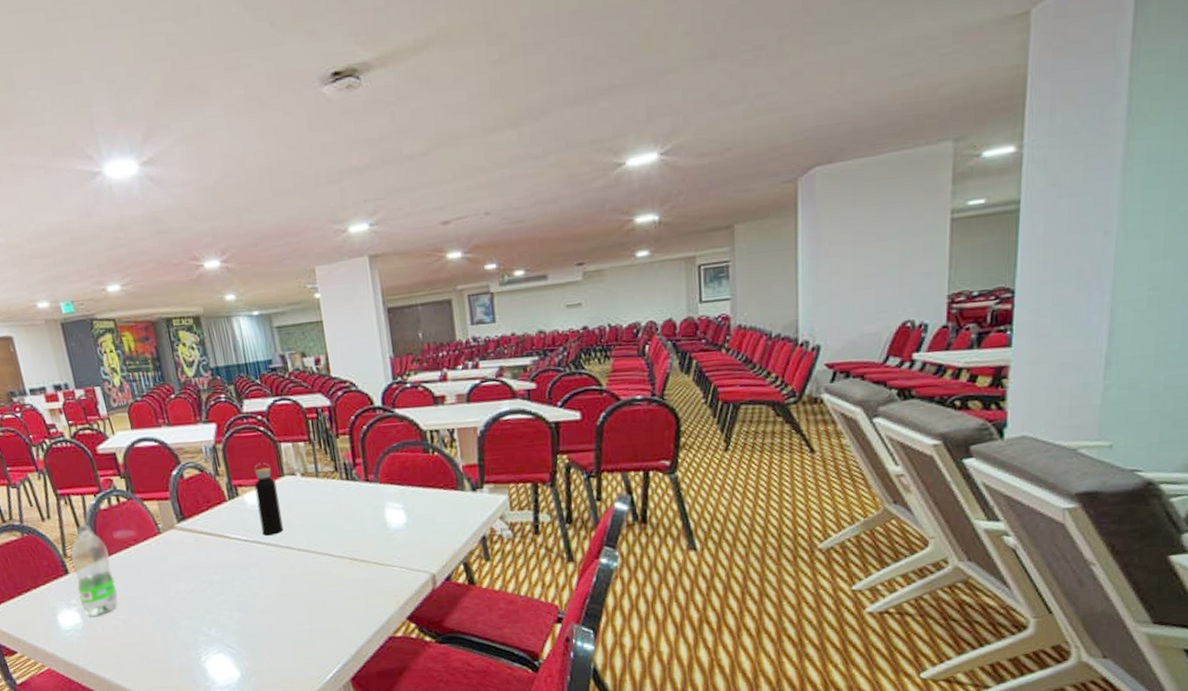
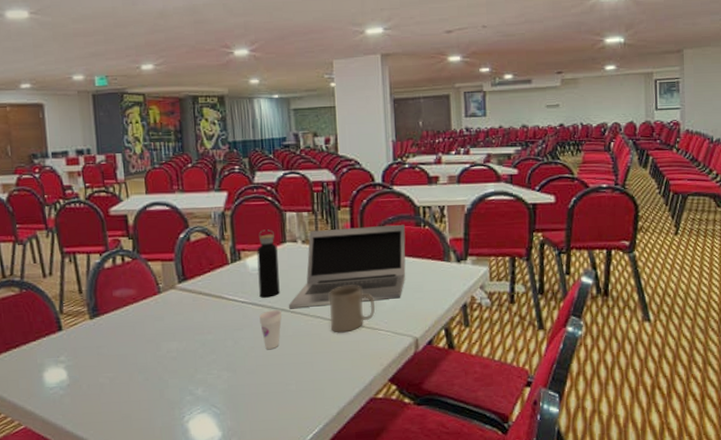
bottle: present [70,524,118,617] -> none [66,282,109,374]
cup: none [265,548,289,590] -> present [259,310,282,350]
laptop: none [294,451,417,547] -> present [289,224,406,309]
mug: none [336,519,387,571] -> present [329,285,376,333]

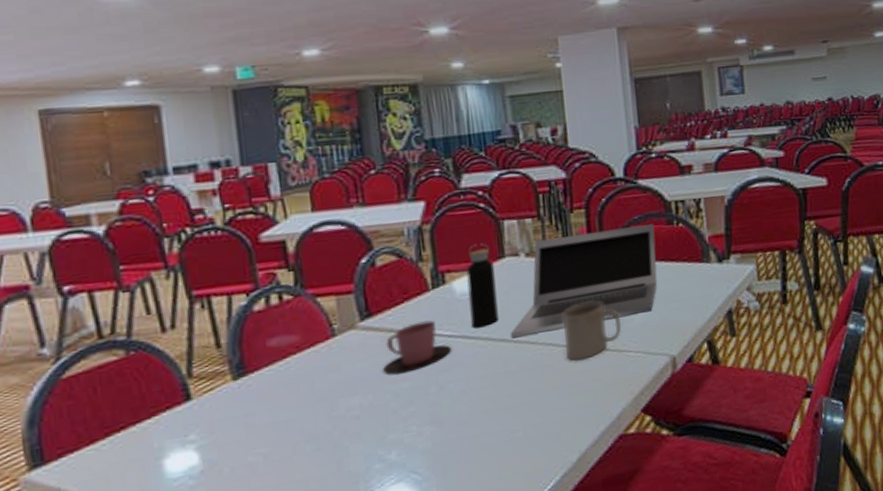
cup: none [194,288,244,328] -> present [383,320,451,374]
cup: present [259,310,282,350] -> none [472,341,503,392]

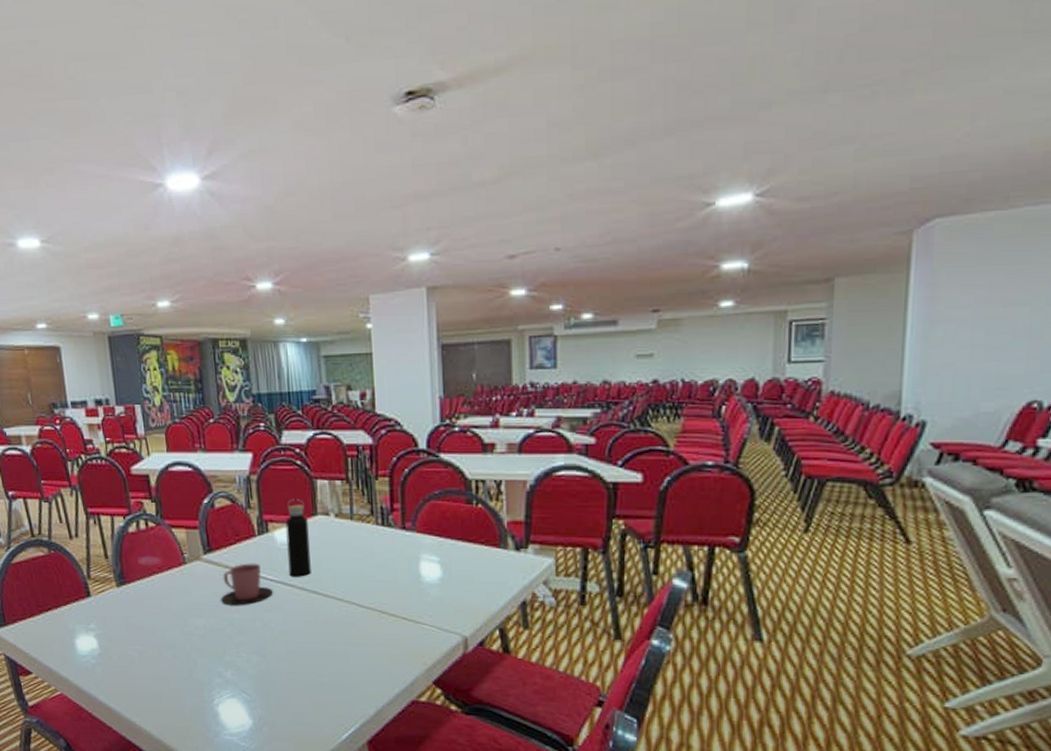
laptop: present [511,223,658,339] -> none [321,500,454,592]
mug: present [562,300,622,361] -> none [365,569,419,624]

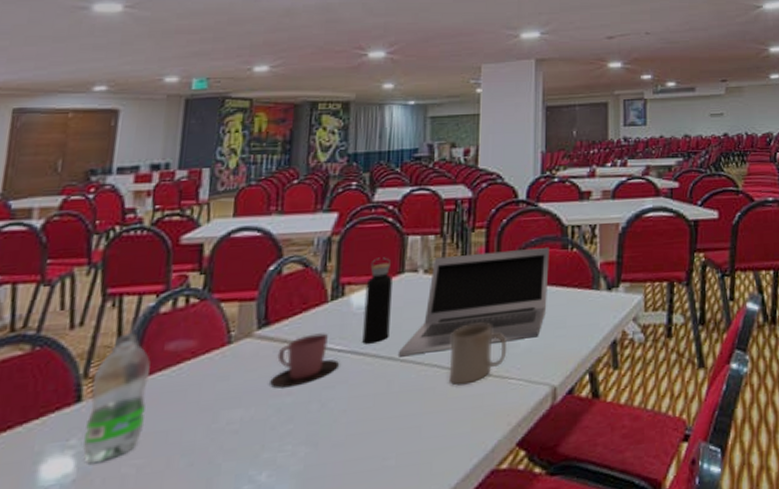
bottle: none [94,547,137,644] -> present [83,333,151,464]
laptop: none [321,500,454,592] -> present [399,246,549,357]
mug: none [365,569,419,624] -> present [448,322,507,385]

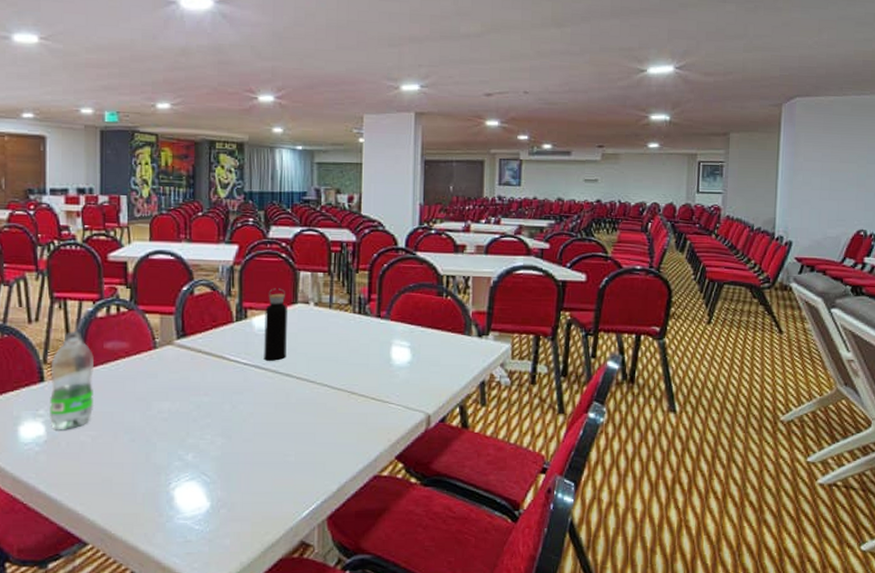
cup: present [270,333,339,388] -> none [190,348,245,389]
laptop: present [399,246,549,357] -> none [295,292,426,375]
mug: present [448,322,507,385] -> none [337,353,388,404]

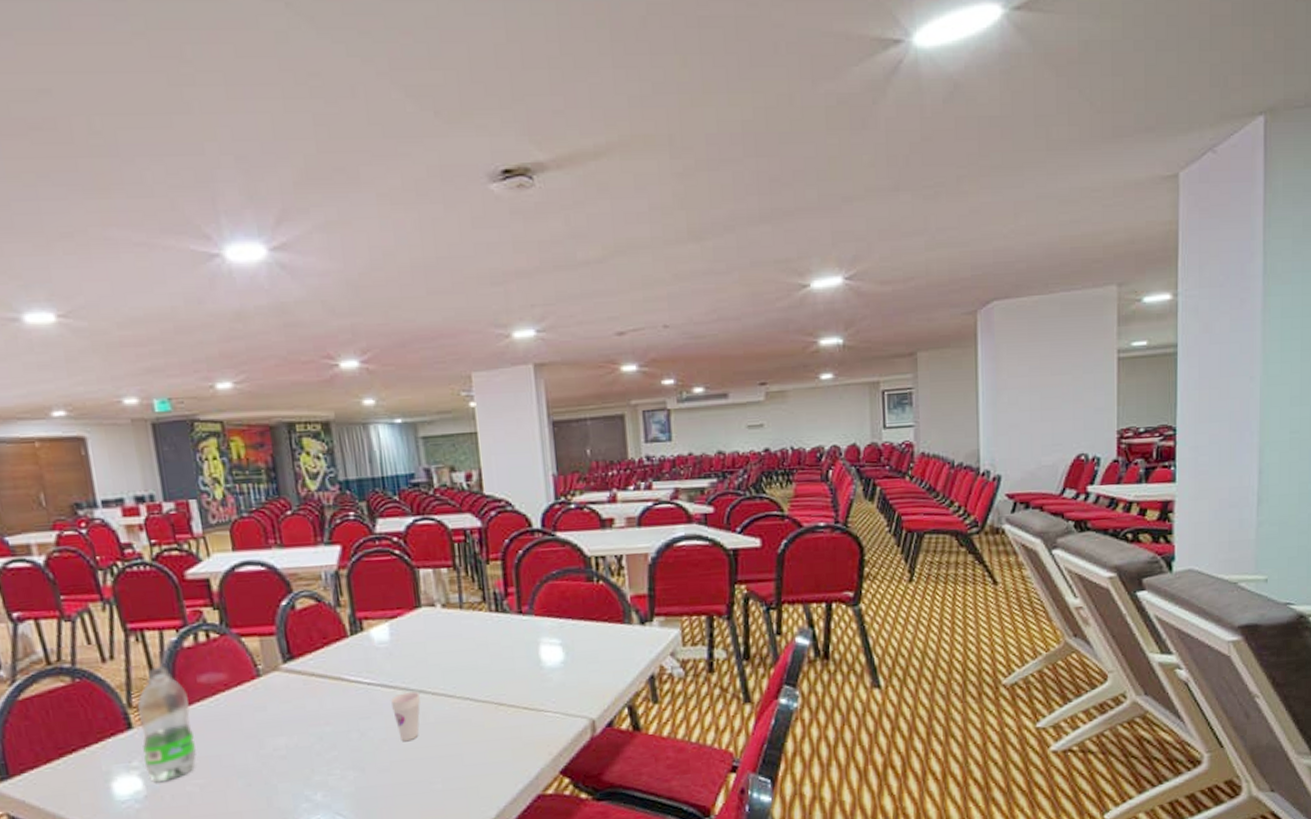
cup: none [262,375,287,417] -> present [391,692,421,742]
water bottle: present [264,288,287,361] -> none [383,591,416,678]

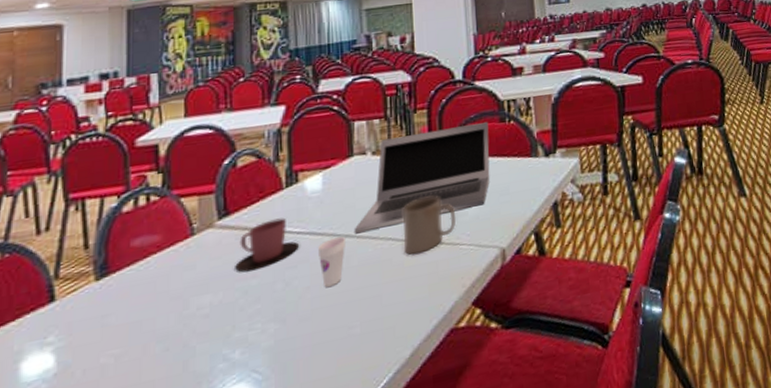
bottle: present [136,666,197,783] -> none [61,233,118,358]
cup: none [306,667,371,718] -> present [235,217,299,272]
laptop: none [429,579,577,690] -> present [355,121,490,234]
mug: none [480,657,540,718] -> present [402,195,457,255]

